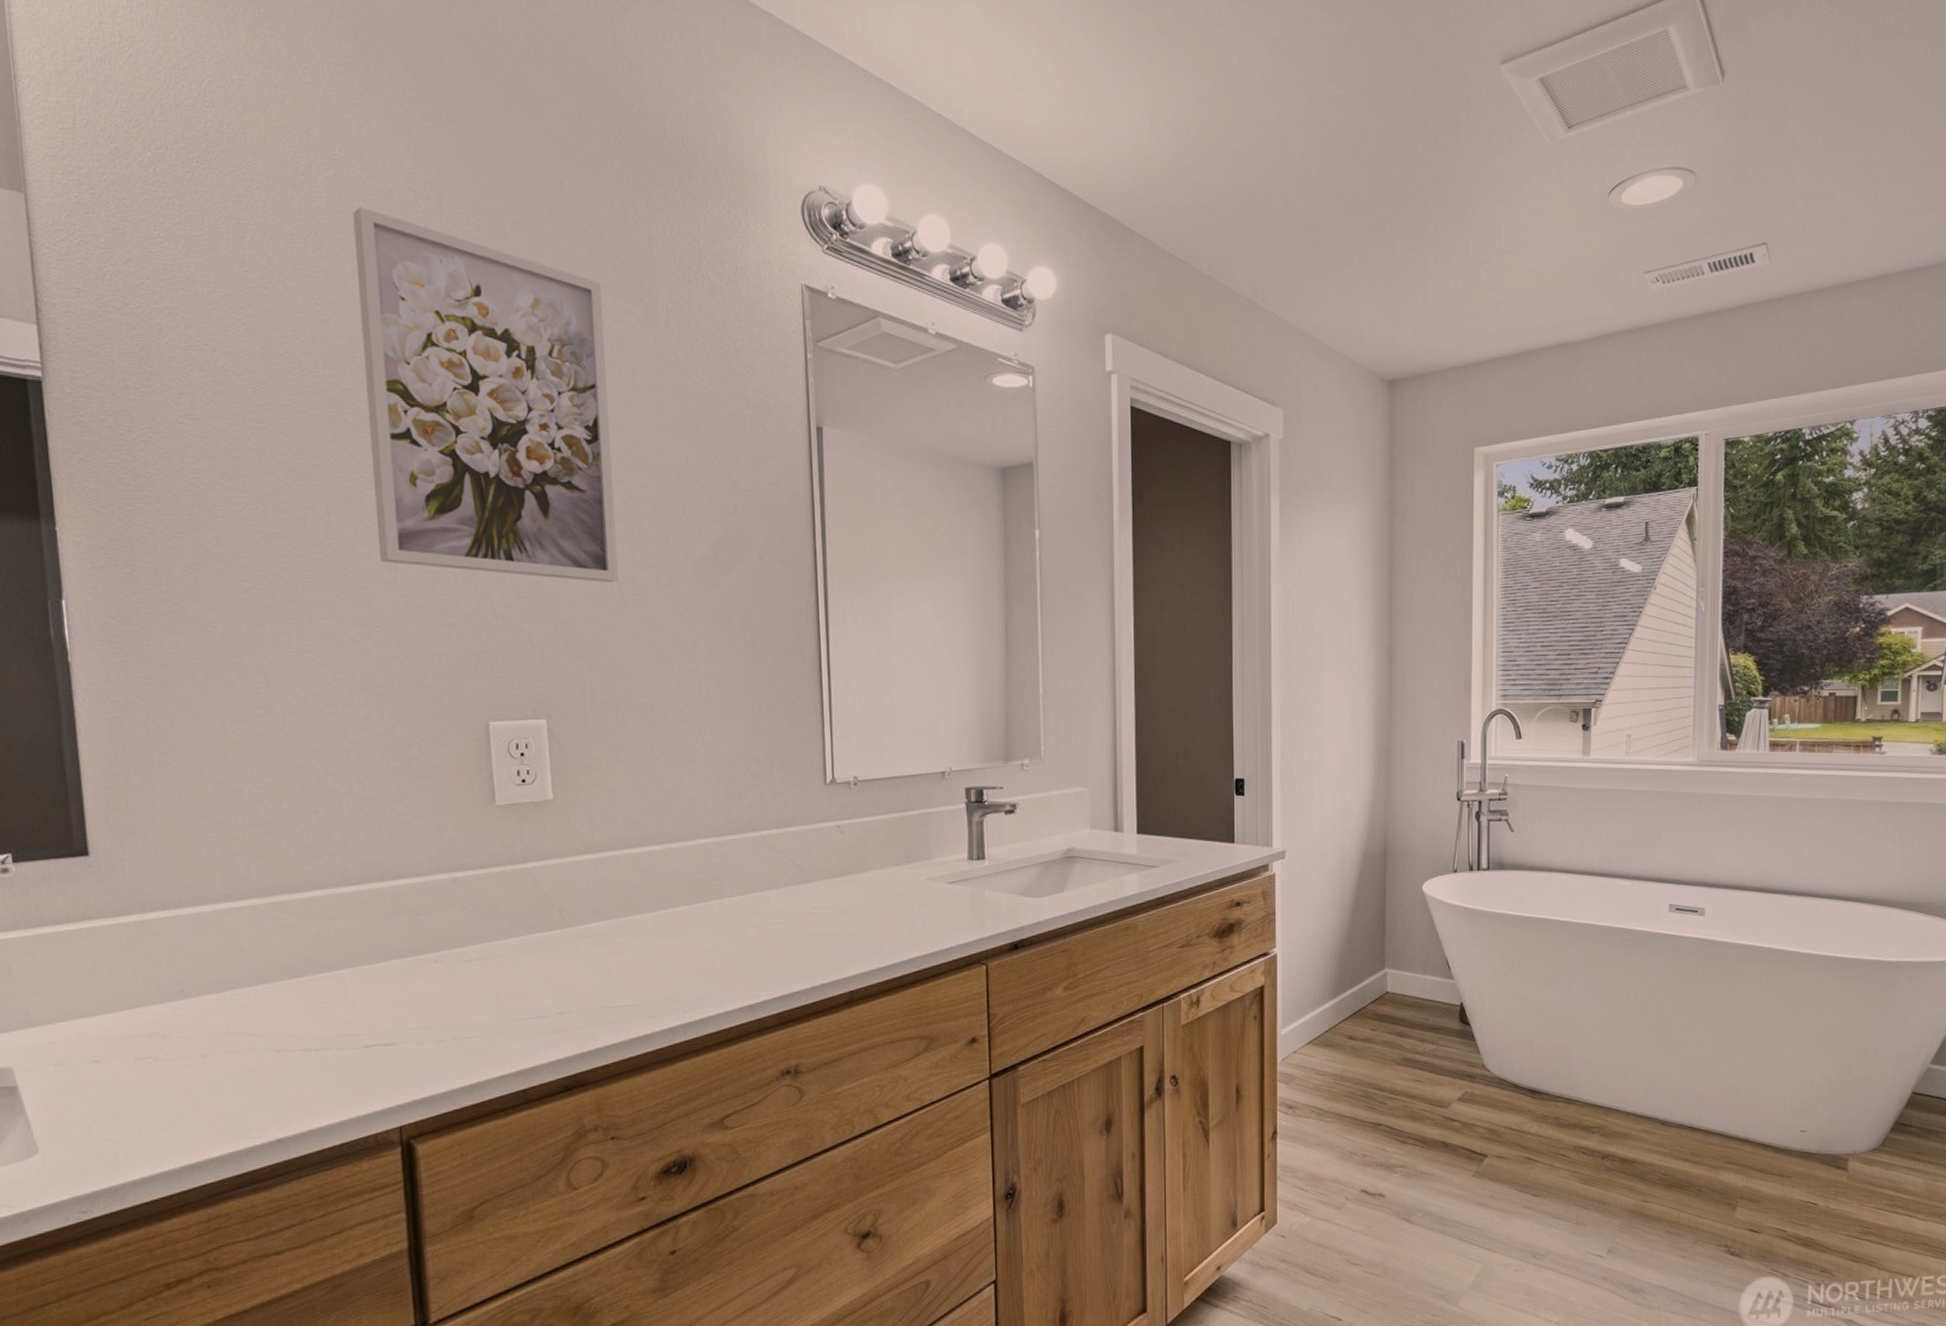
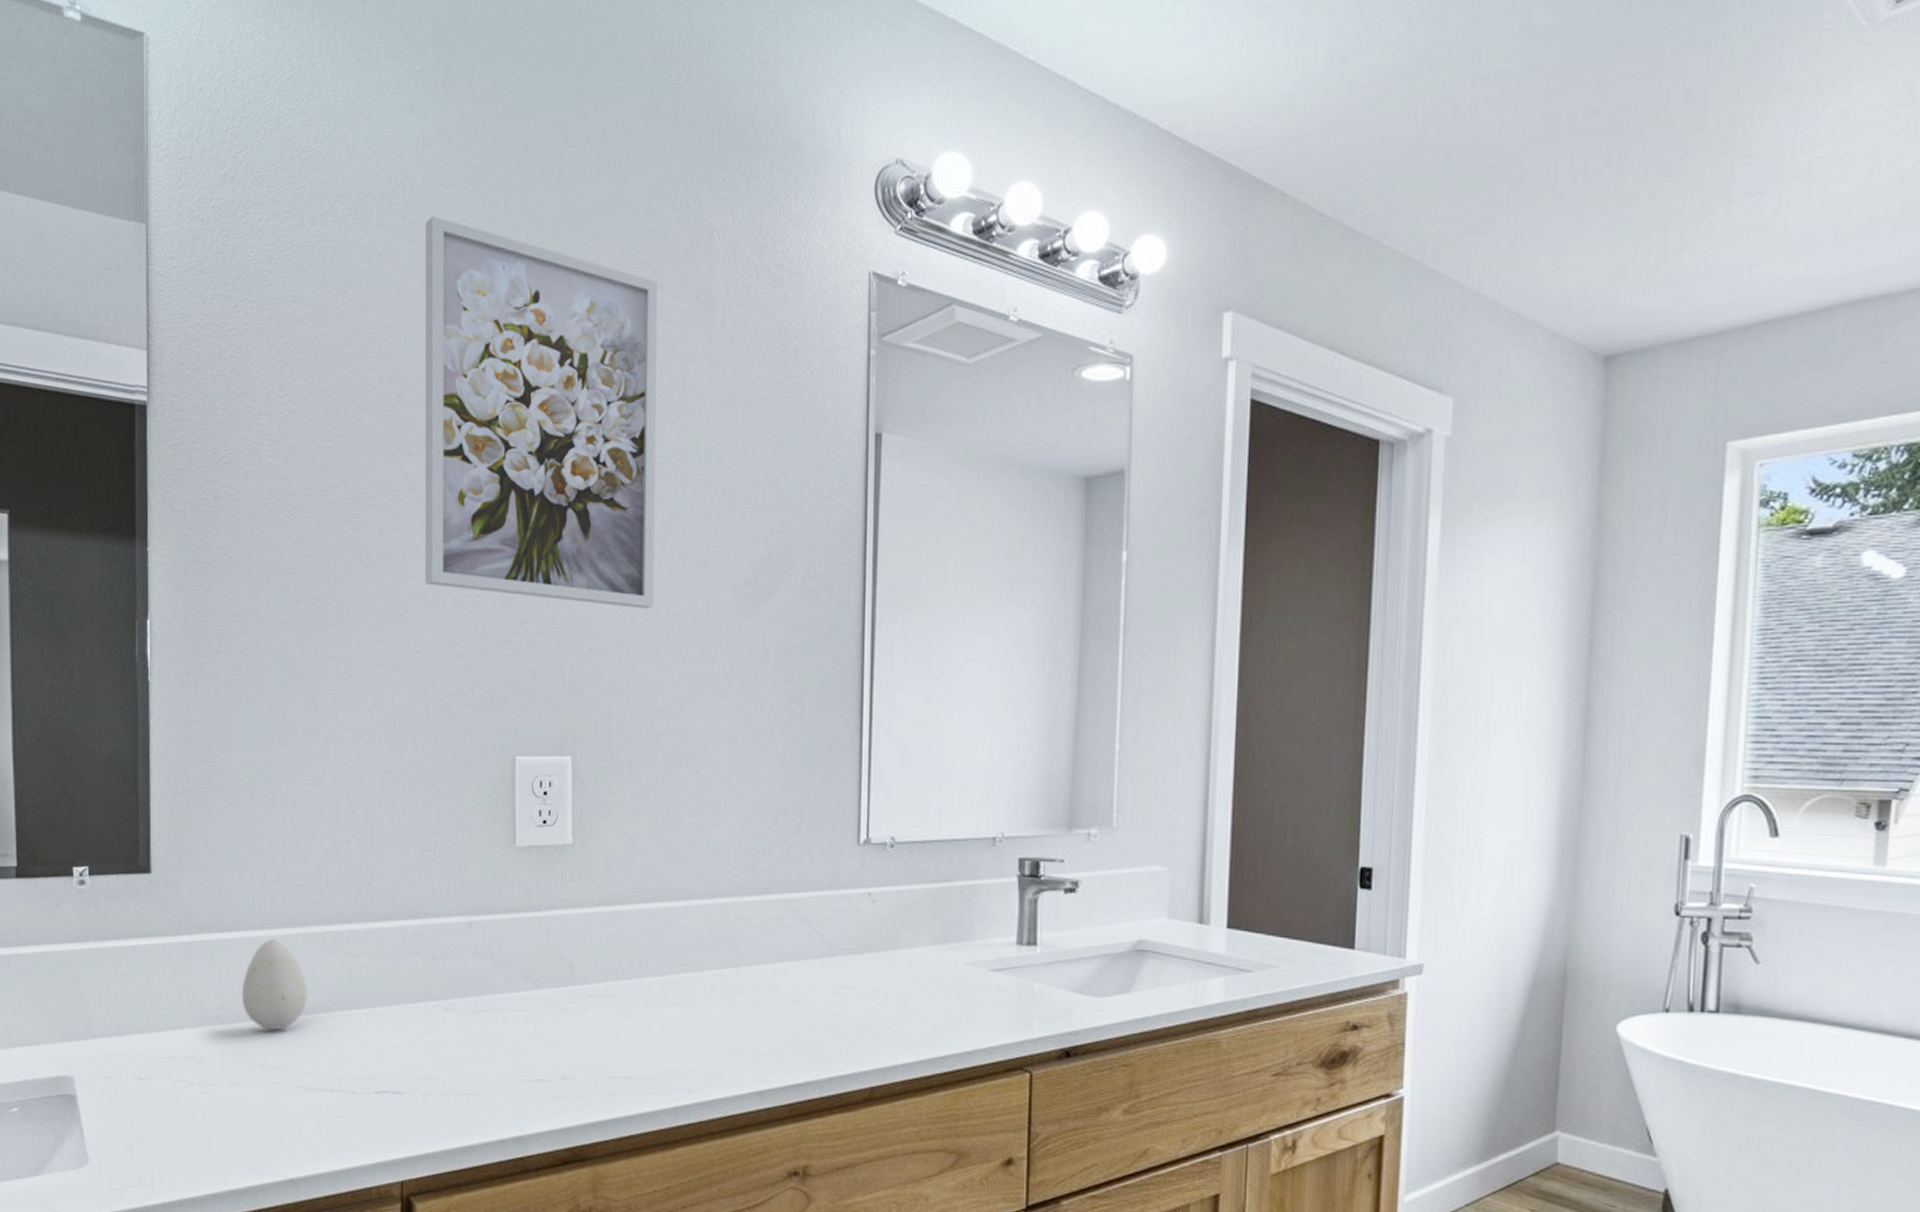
decorative egg: none [206,911,283,999] -> present [241,939,308,1031]

